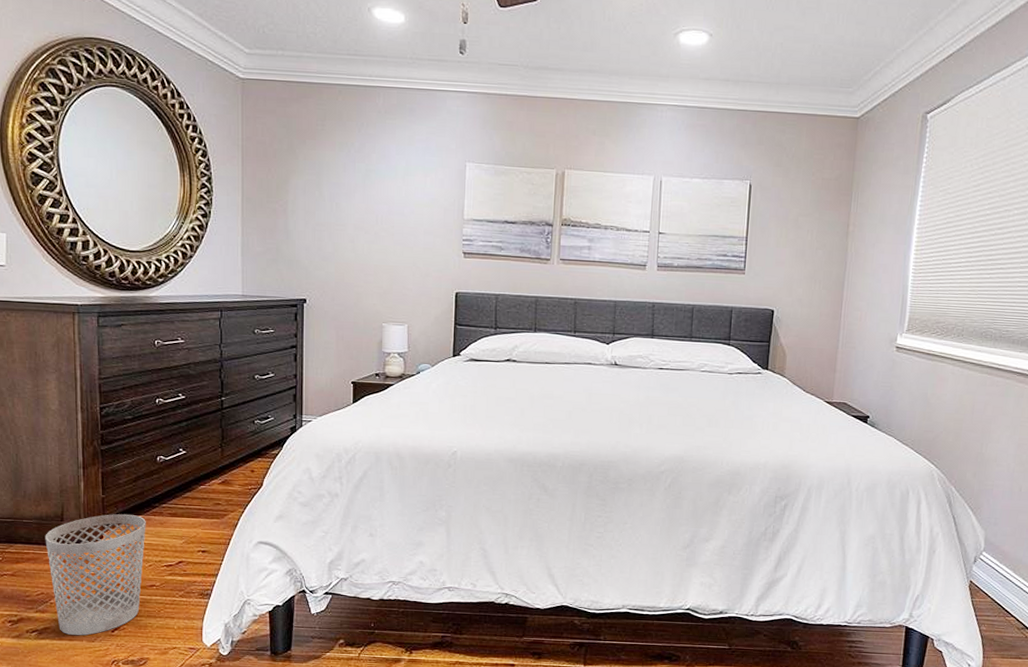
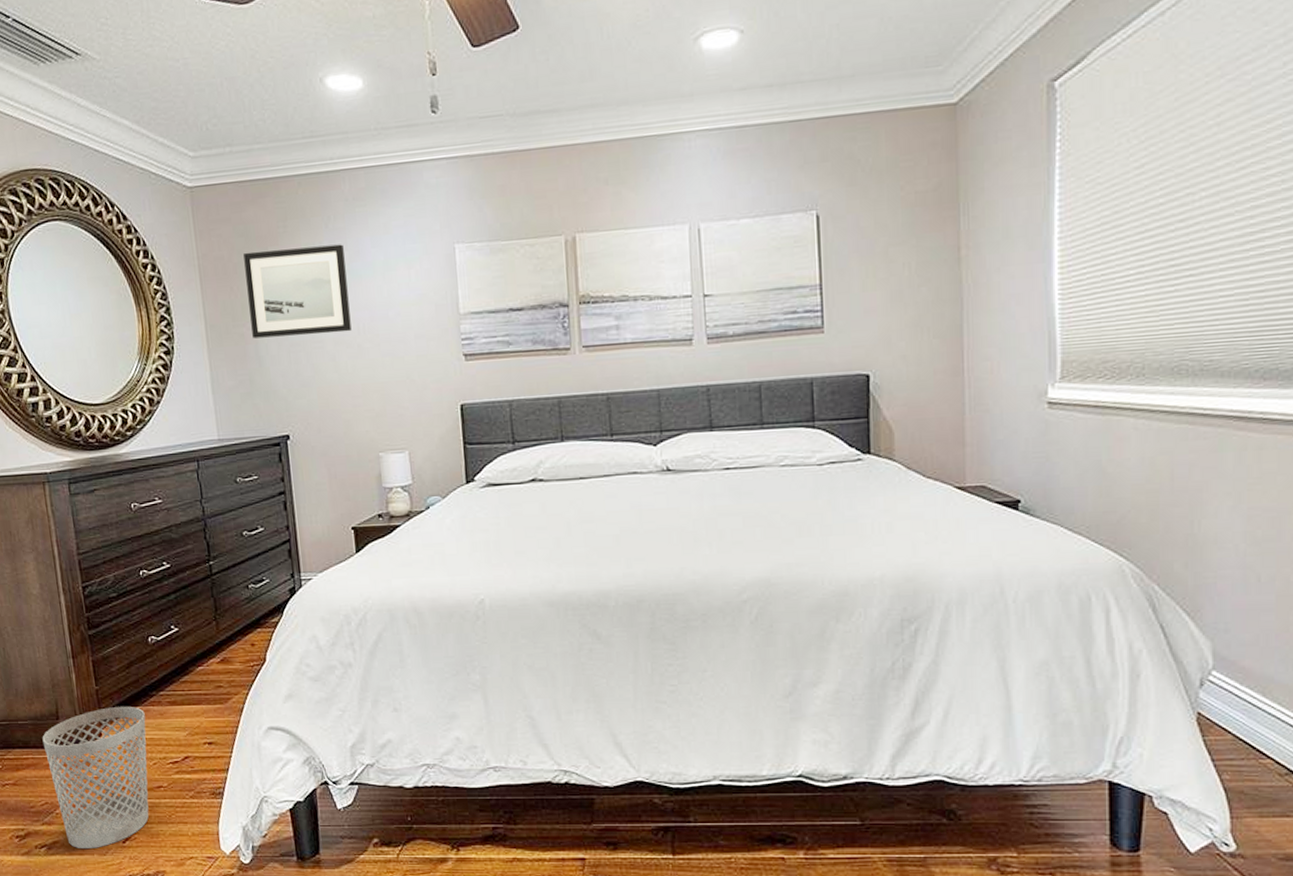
wall art: none [284,141,372,221] -> present [243,244,352,339]

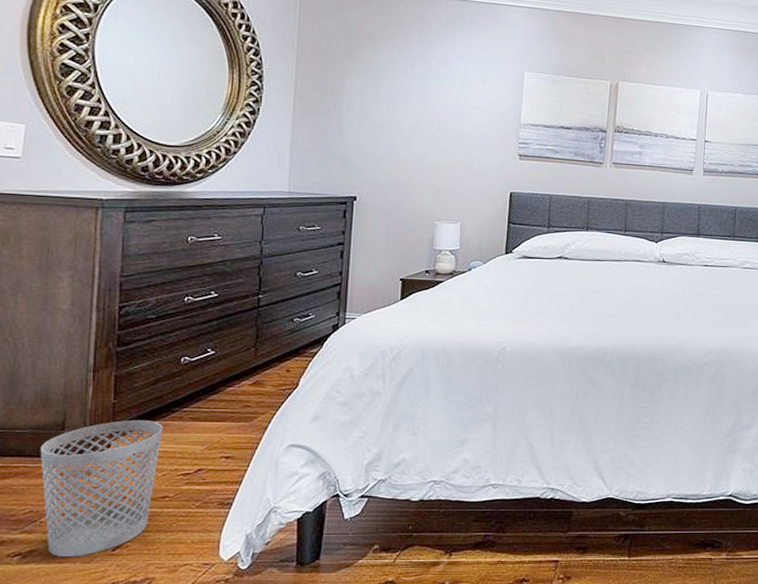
wall art: present [243,244,352,339] -> none [337,44,432,122]

